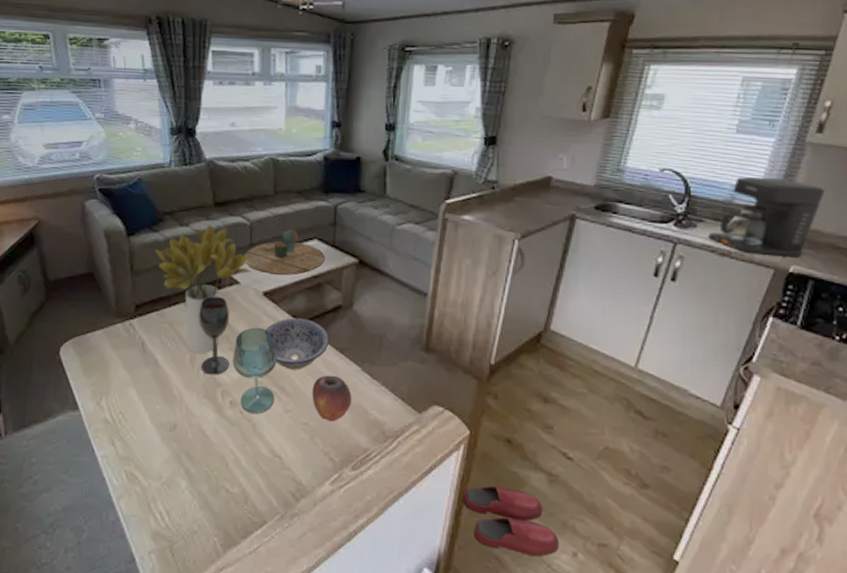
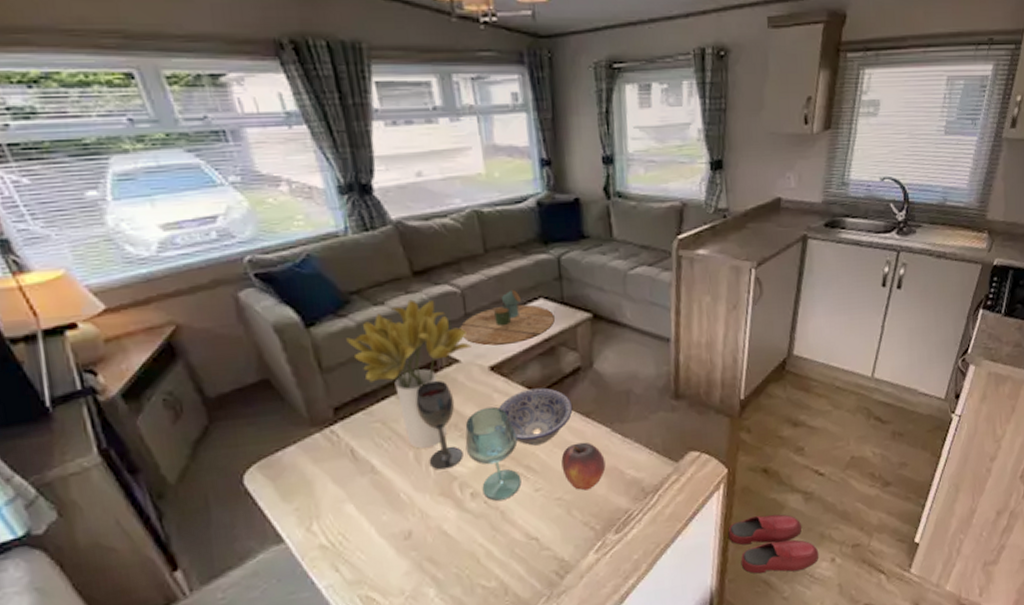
coffee maker: present [708,177,825,258] -> none [926,176,1019,254]

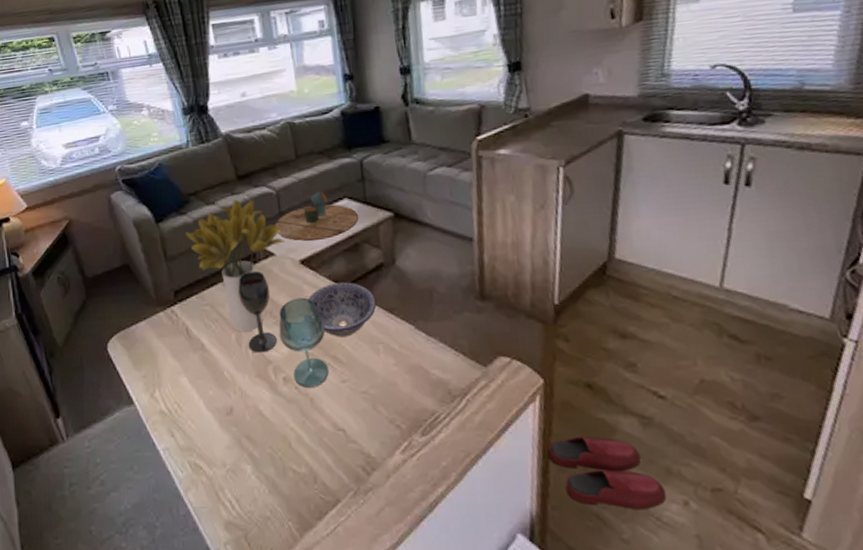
fruit: present [561,442,606,491] -> none [366,337,410,387]

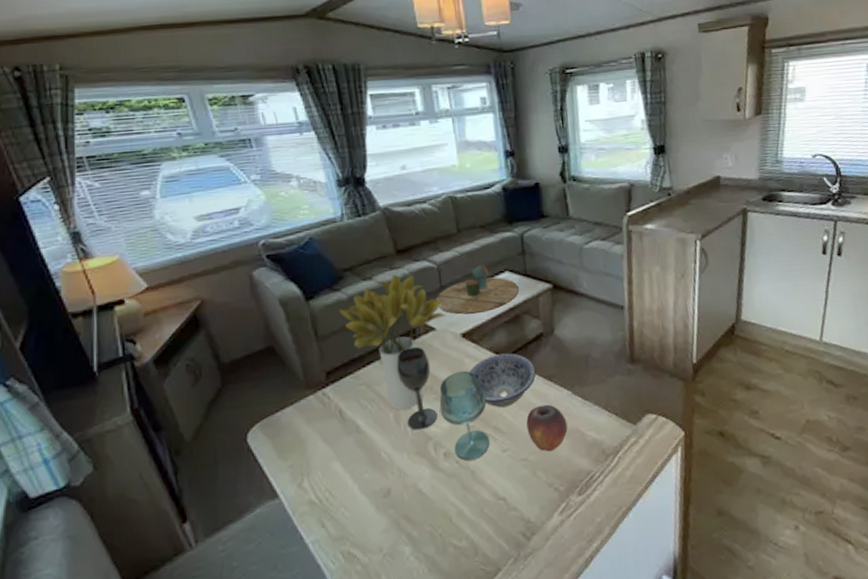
fruit: none [366,337,410,387] -> present [526,404,568,452]
slippers: present [548,436,667,510] -> none [688,478,782,541]

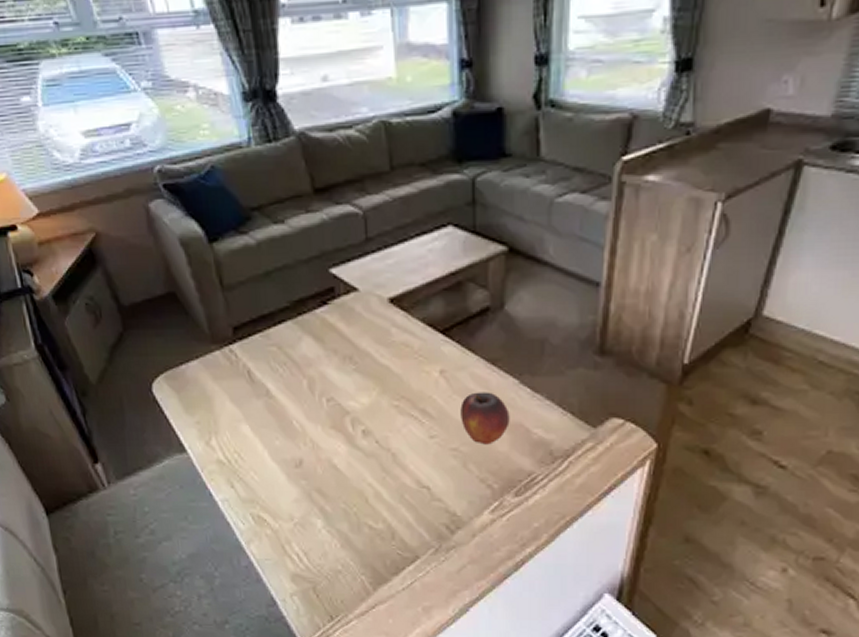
flower bouquet: present [339,274,446,410] -> none [246,219,371,378]
wine glass: present [396,346,438,430] -> none [311,308,357,402]
decorative tray: present [436,264,519,315] -> none [360,213,464,275]
wine glass: present [439,370,490,461] -> none [359,342,416,442]
bowl: present [469,353,537,408] -> none [396,326,477,389]

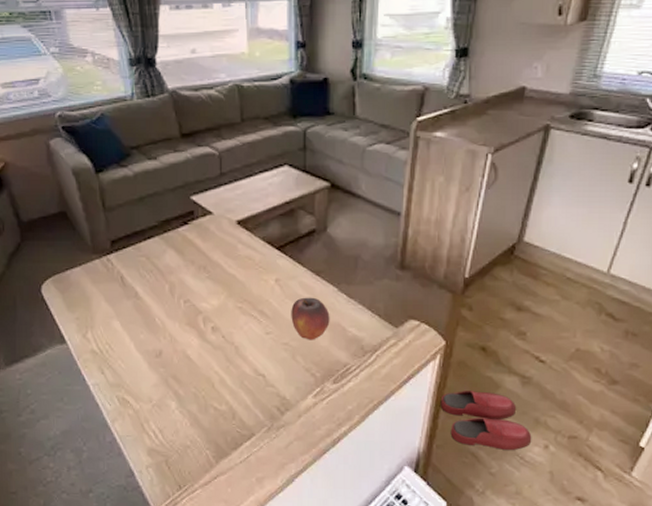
slippers: none [650,502,766,575] -> present [440,390,532,451]

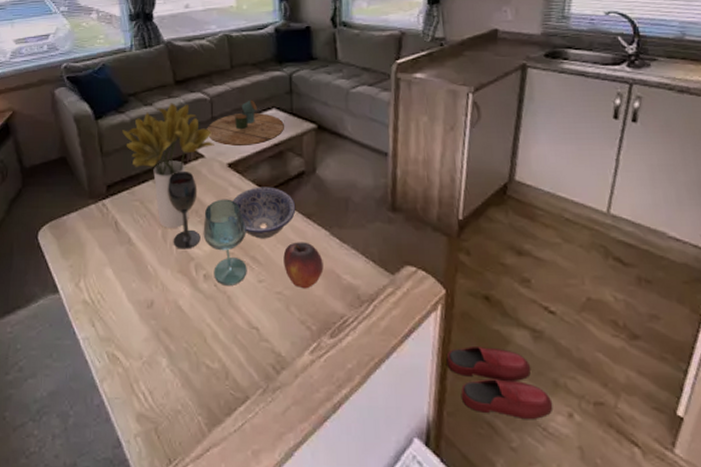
flower bouquet: none [125,157,223,283] -> present [122,103,214,228]
wine glass: none [173,227,209,304] -> present [167,170,201,249]
wine glass: none [211,255,255,337] -> present [203,199,247,285]
decorative tray: none [215,155,296,203] -> present [207,99,284,146]
bowl: none [242,244,305,294] -> present [233,187,296,239]

